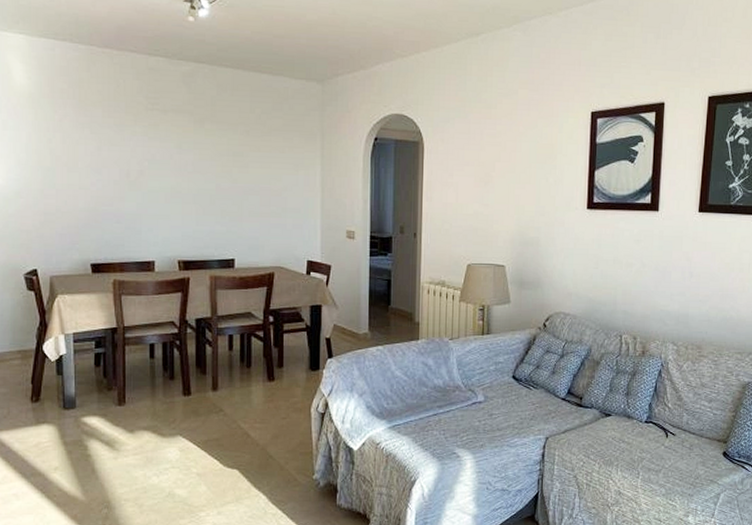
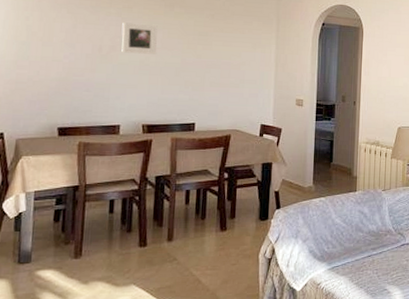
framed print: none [149,142,189,180] -> present [121,22,158,55]

